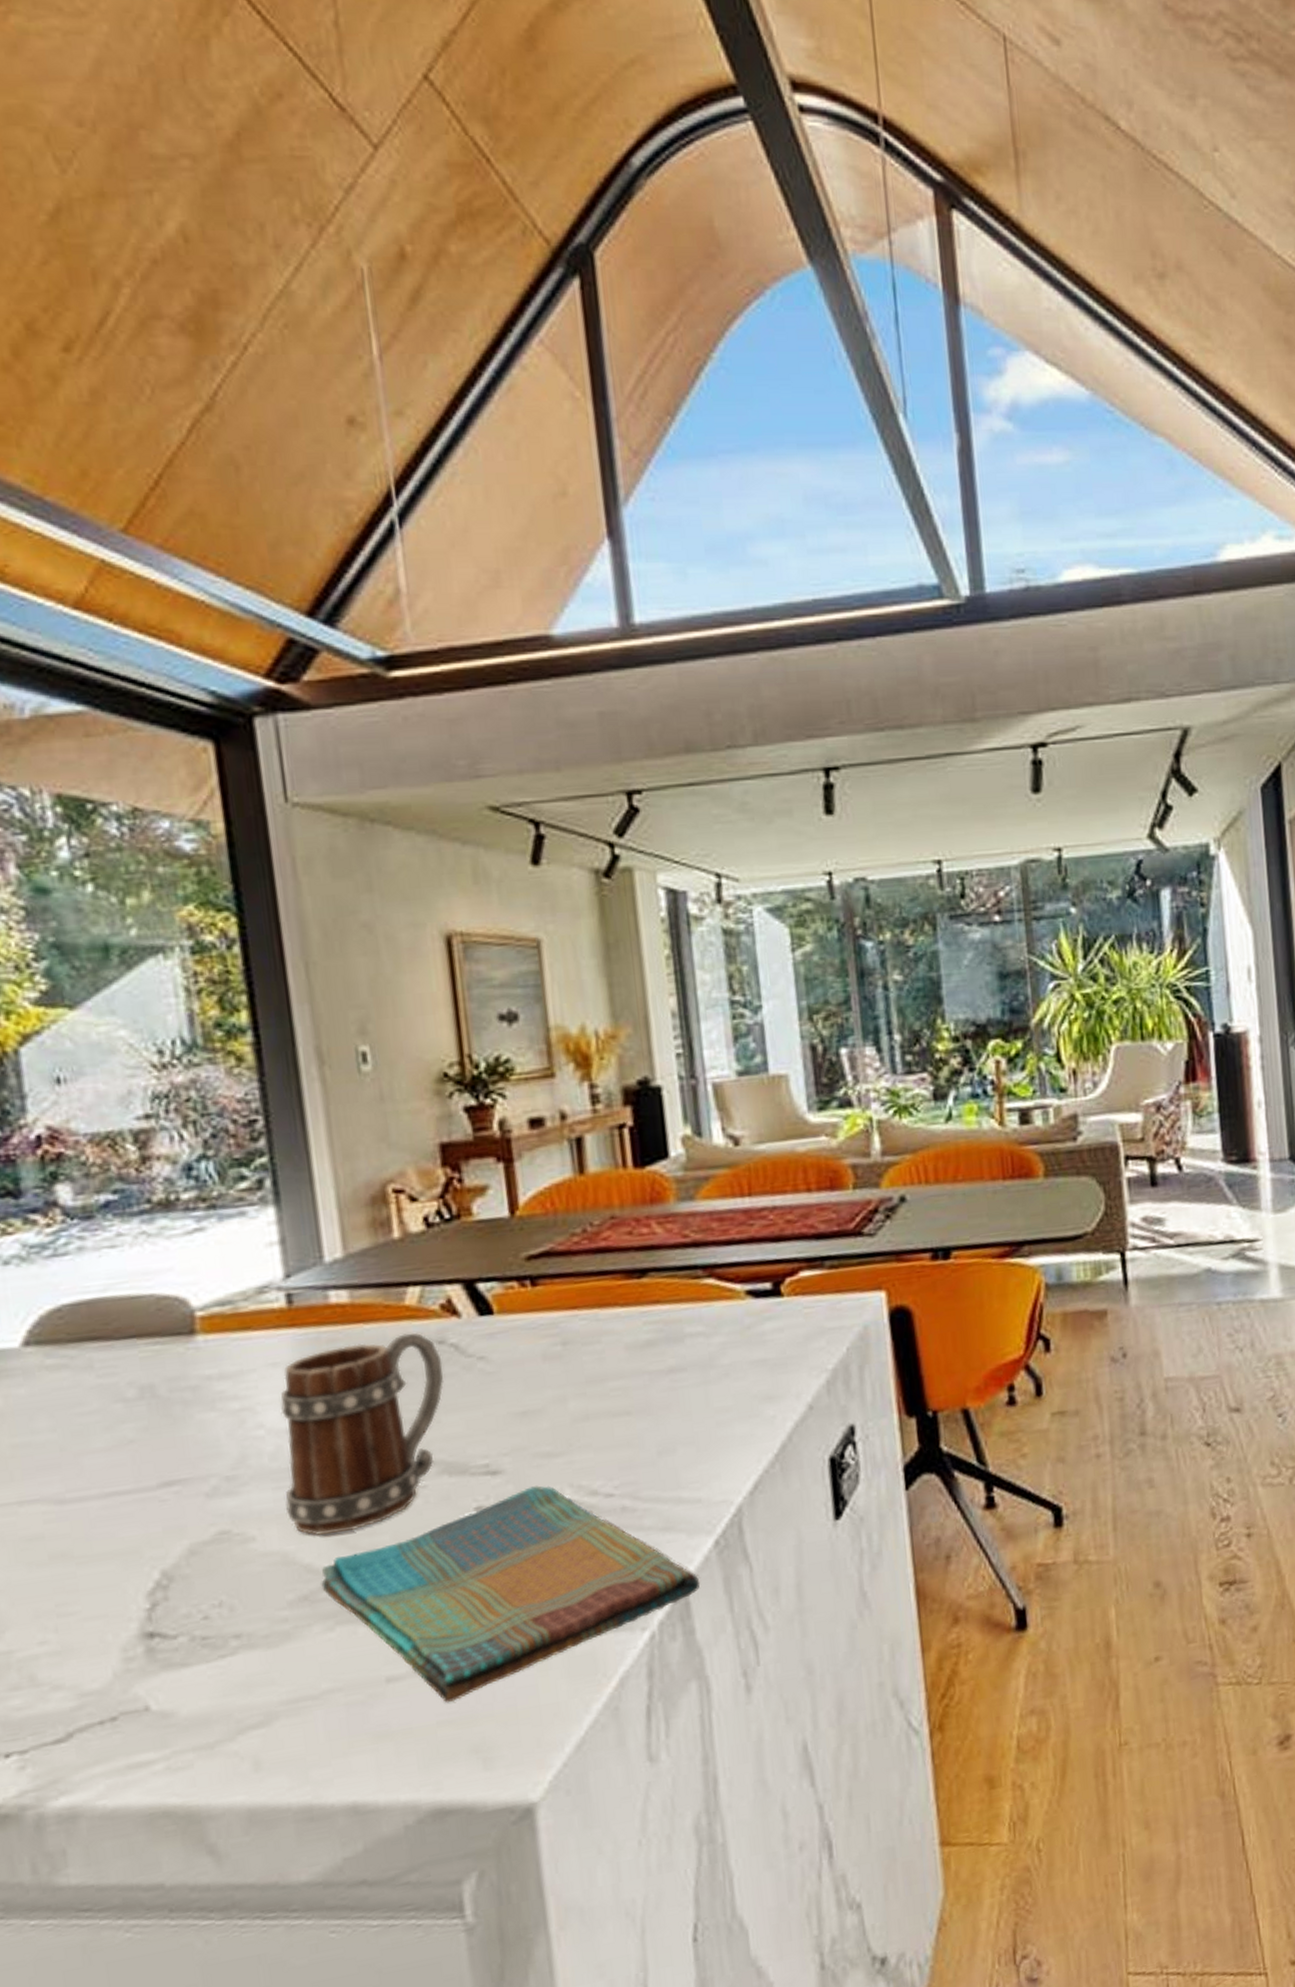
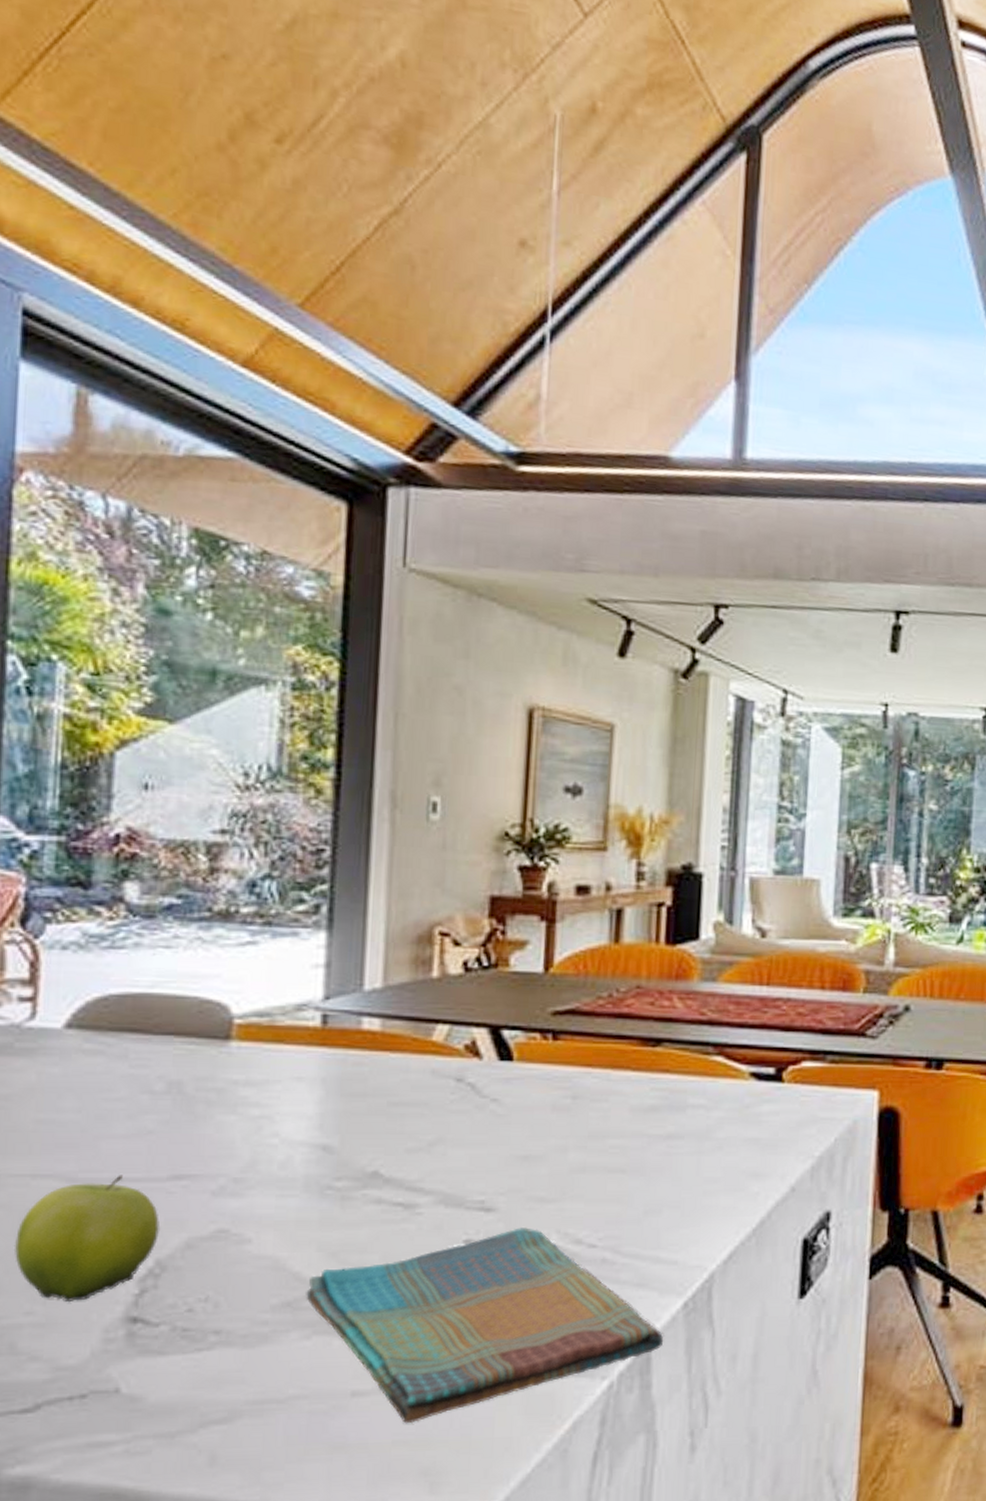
fruit: none [14,1489,160,1627] -> present [13,1175,161,1303]
mug: present [280,1332,445,1536] -> none [286,1067,458,1247]

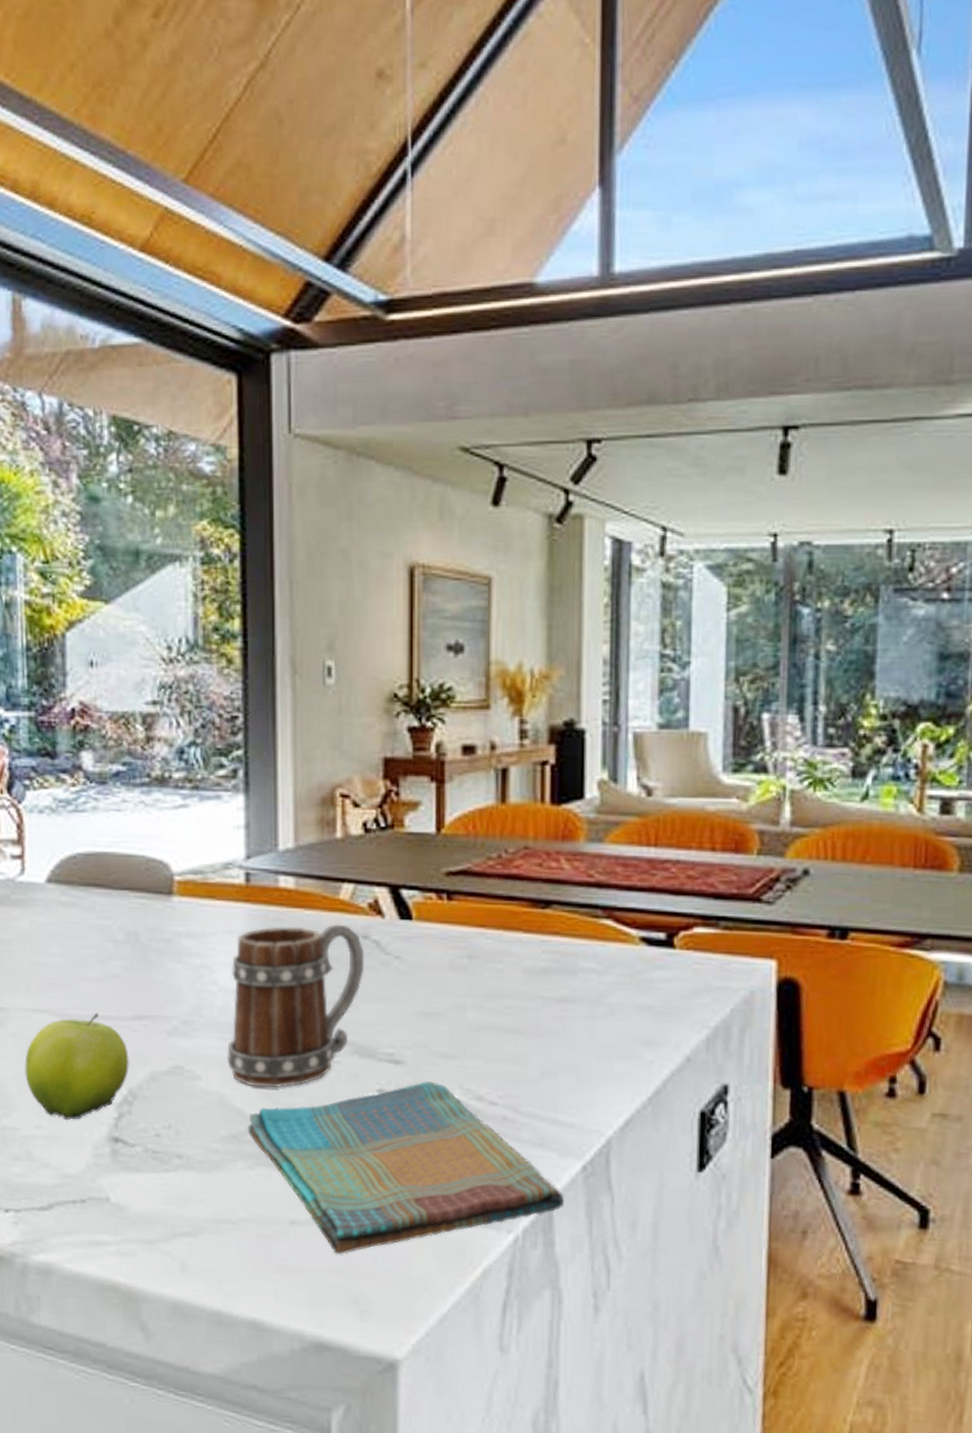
mug: none [286,1067,458,1247] -> present [227,924,365,1088]

